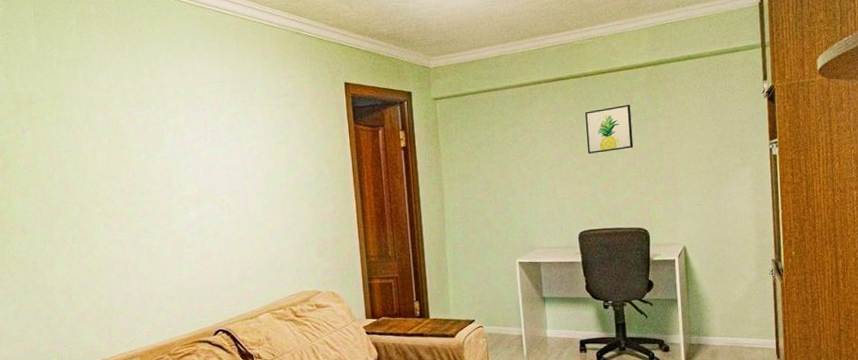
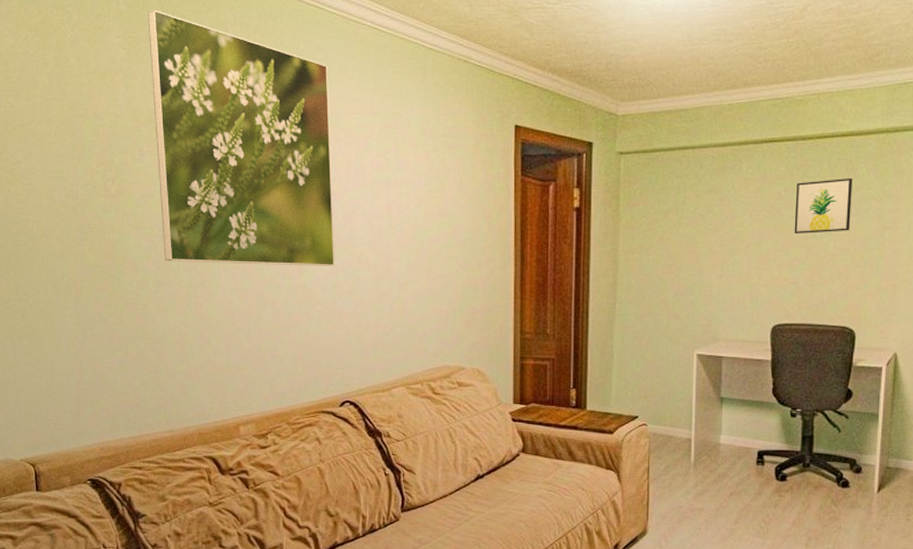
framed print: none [21,10,200,222] -> present [147,10,335,266]

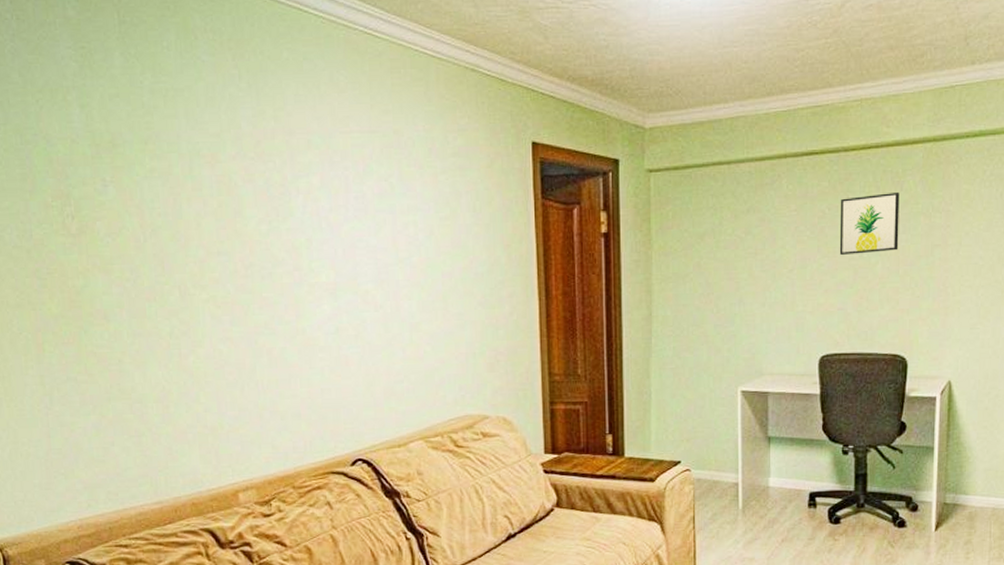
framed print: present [147,10,335,266] -> none [101,15,337,309]

